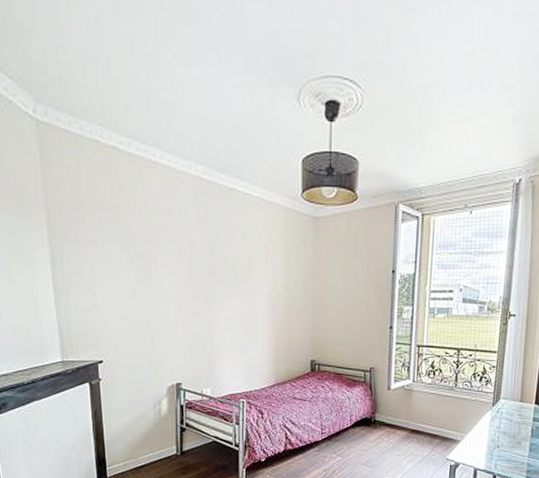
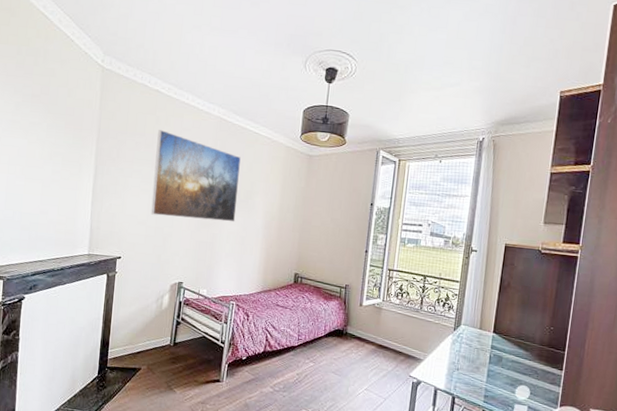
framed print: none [123,199,234,308] -> present [150,130,241,222]

